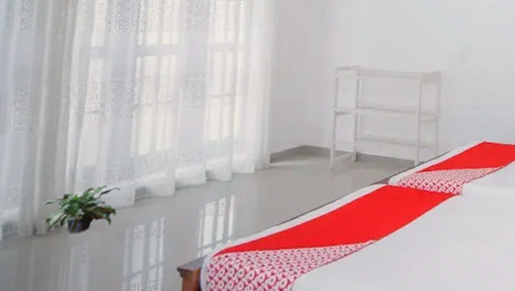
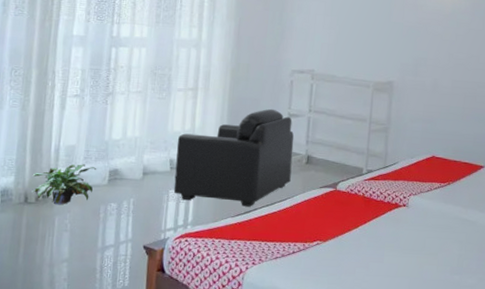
armchair: none [210,108,342,213] -> present [173,108,294,207]

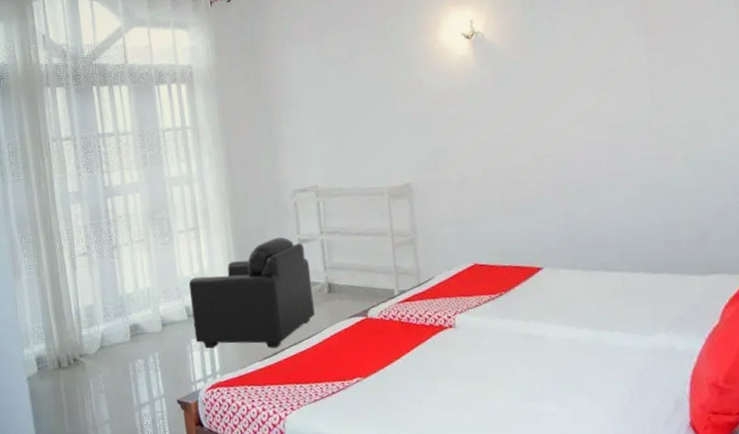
potted plant: present [30,164,97,205] -> none [60,323,118,367]

